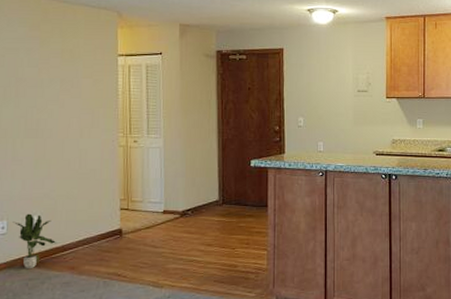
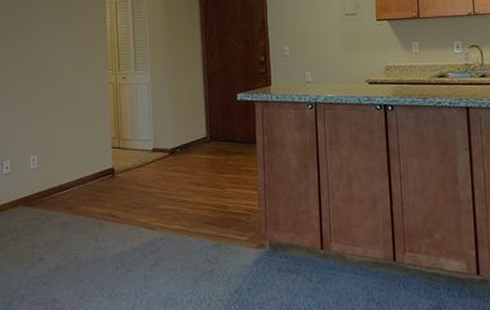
potted plant: present [13,213,57,270] -> none [15,153,55,209]

